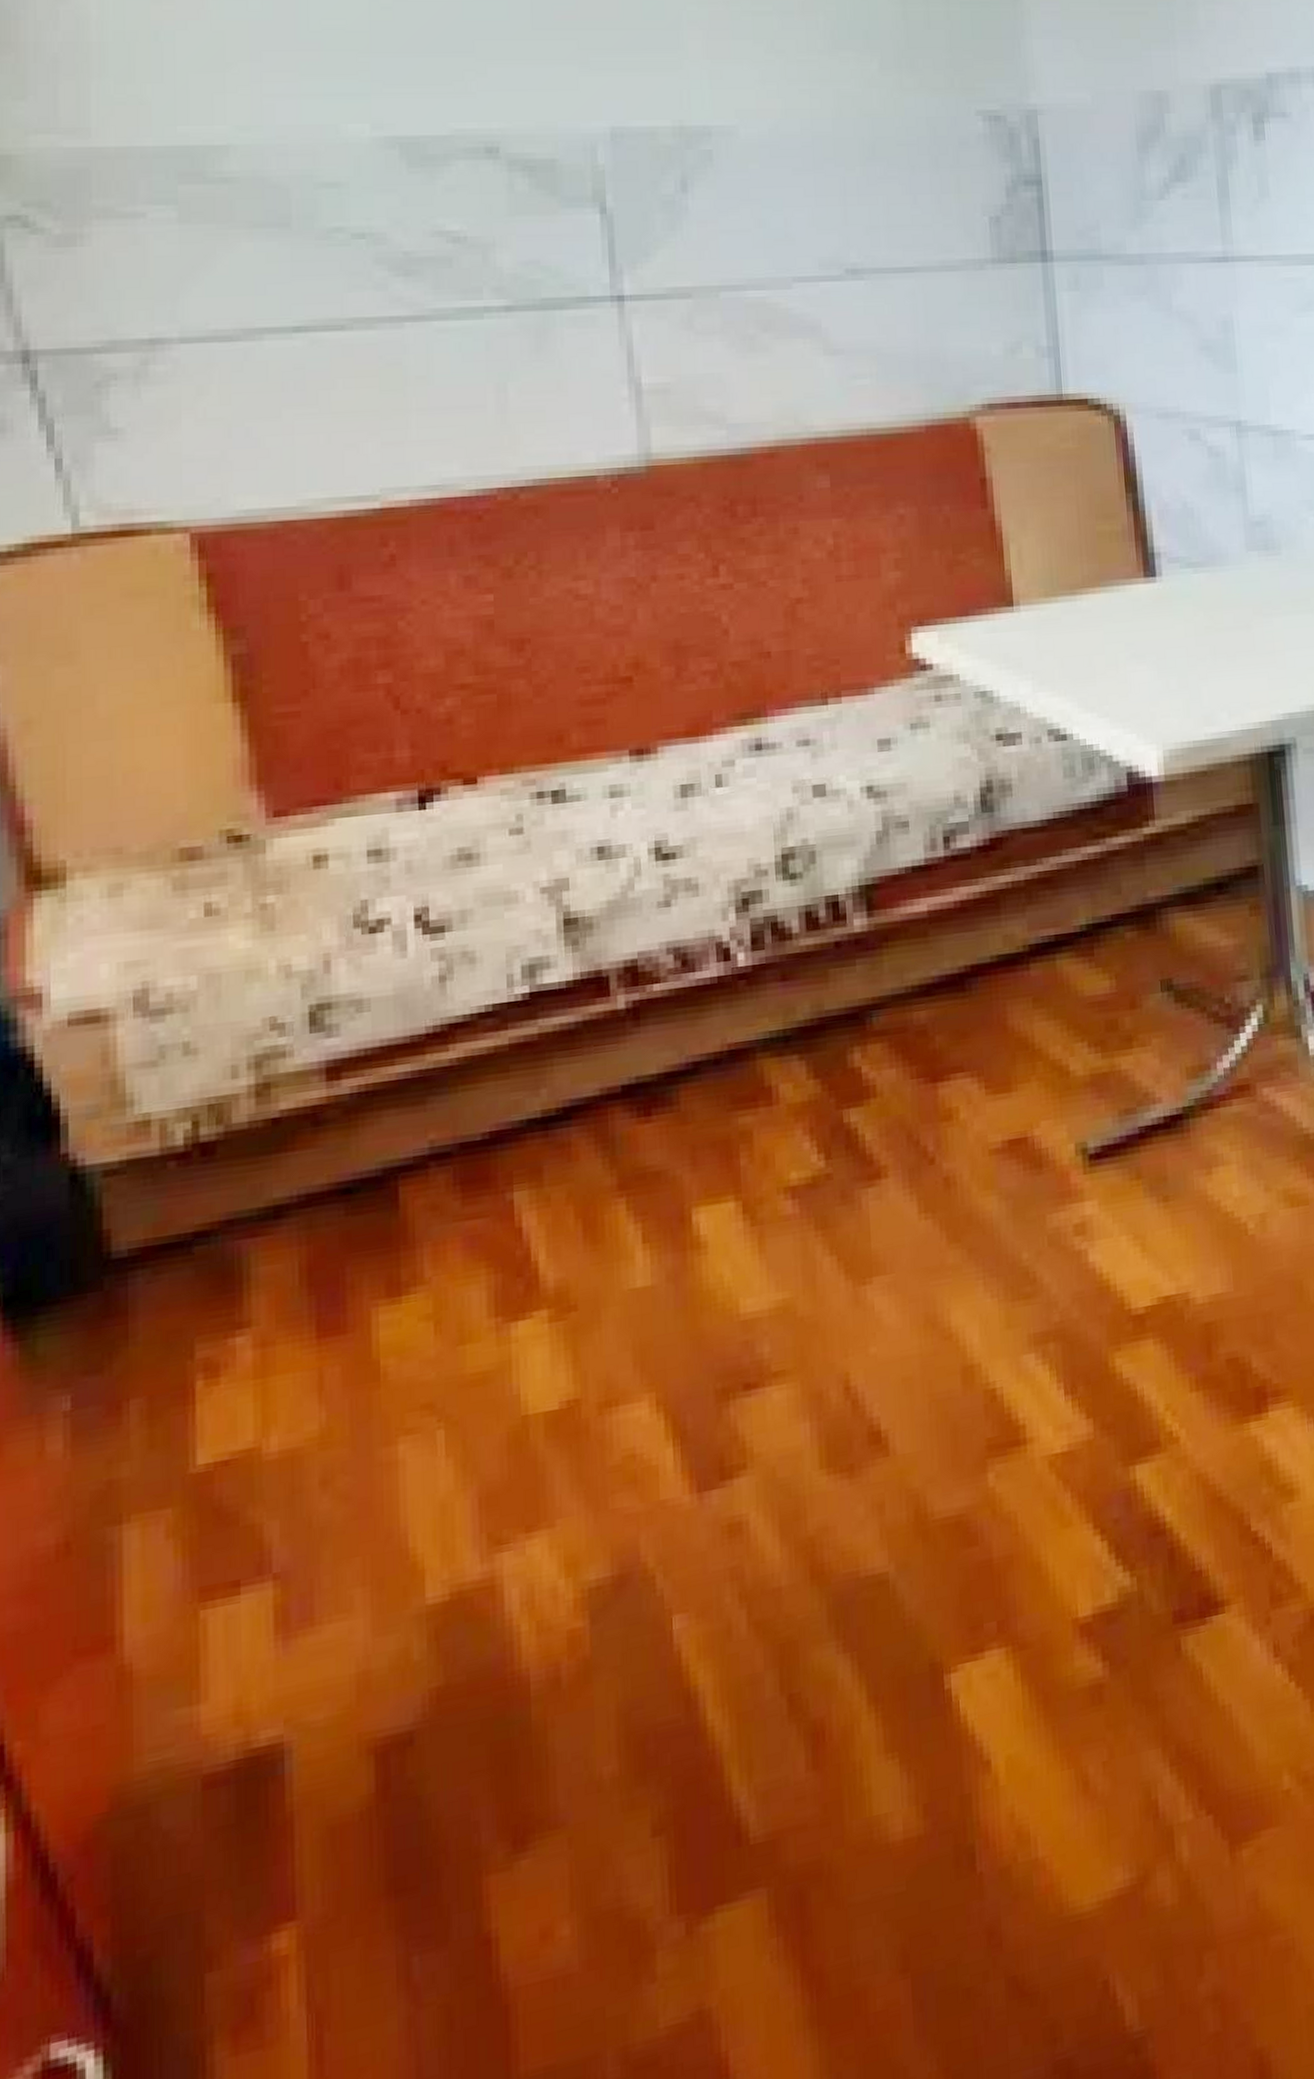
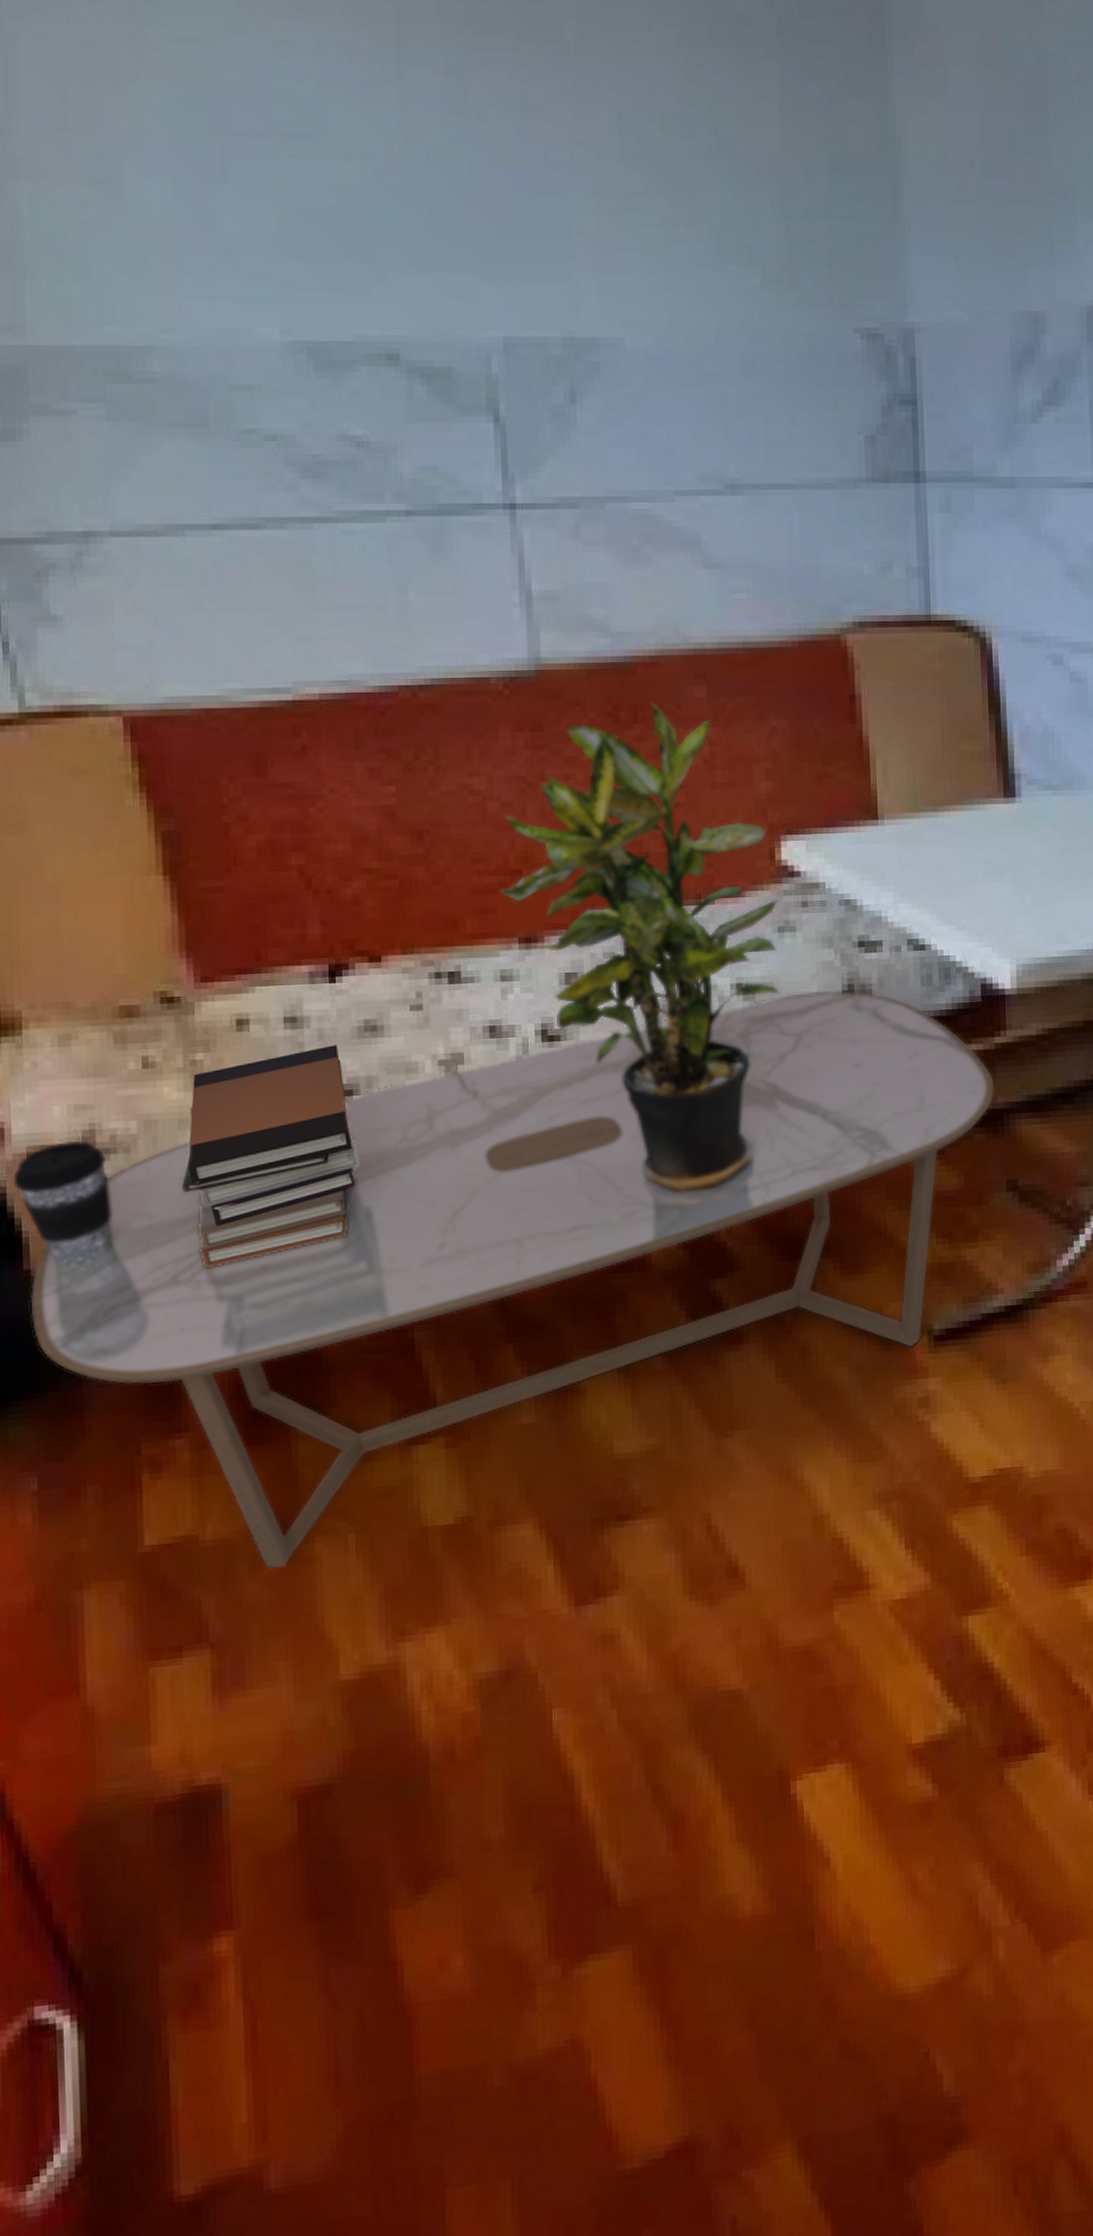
coffee cup: none [51,1000,166,1147] -> present [13,1139,113,1266]
coffee table: none [67,787,1146,1481] -> present [30,991,995,1570]
book stack: none [247,877,452,1138] -> present [181,1045,360,1269]
potted plant: none [606,495,914,1018] -> present [498,703,780,1194]

